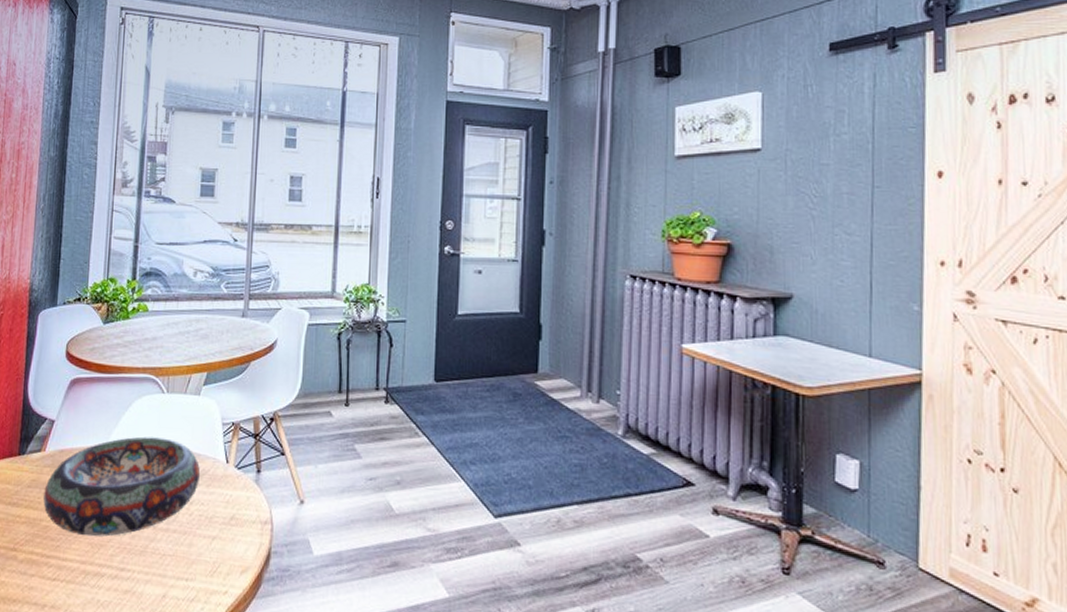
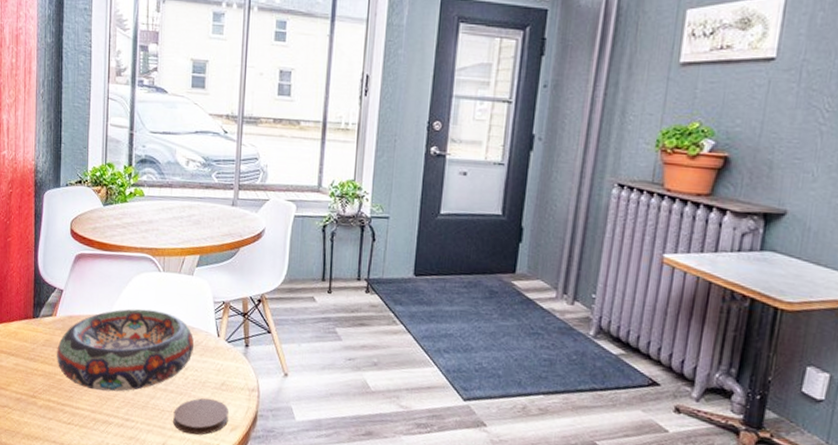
coaster: none [175,536,238,582] -> present [173,398,229,435]

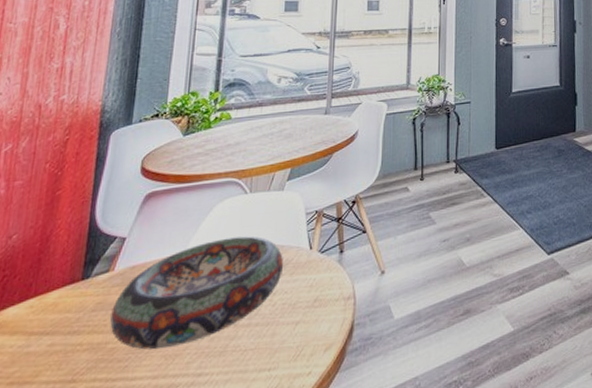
coaster: present [173,398,229,435] -> none [257,319,322,371]

